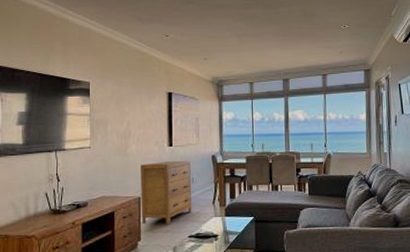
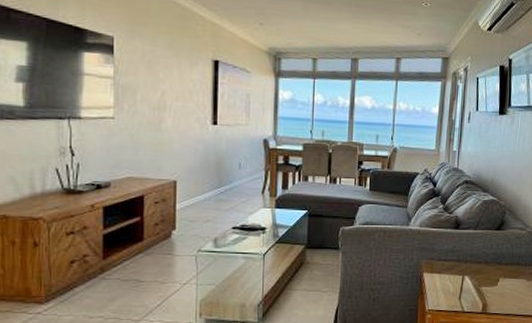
dresser: present [141,160,192,225] -> none [176,141,239,214]

